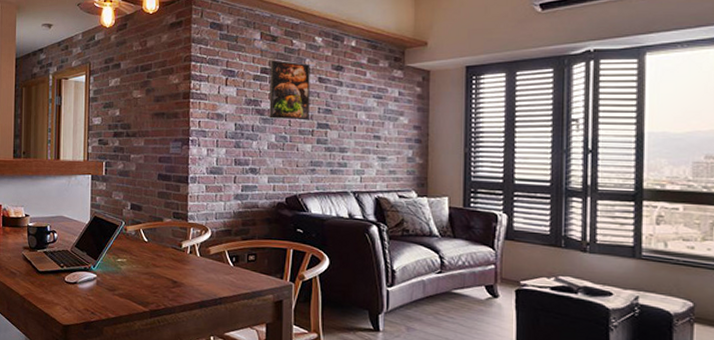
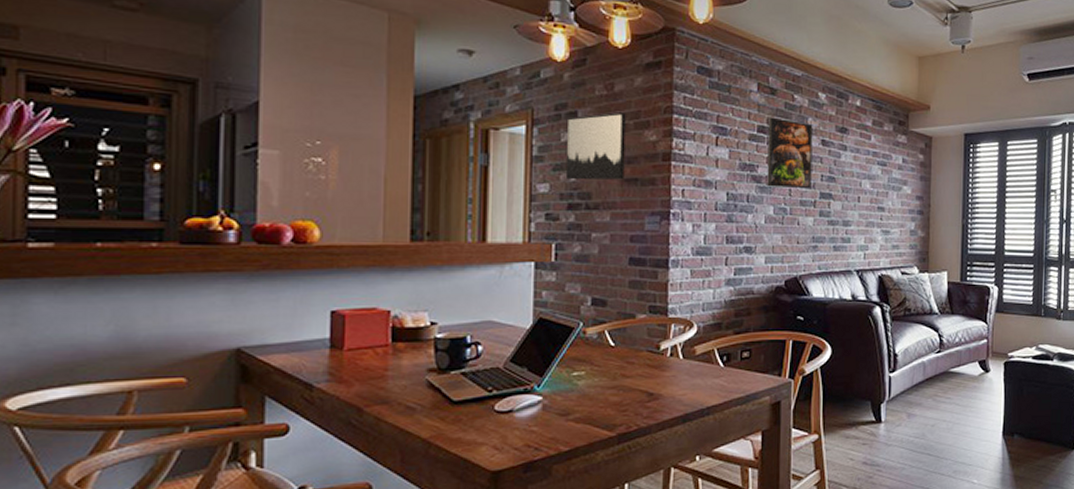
wall art: none [112,63,155,115] -> present [565,112,626,180]

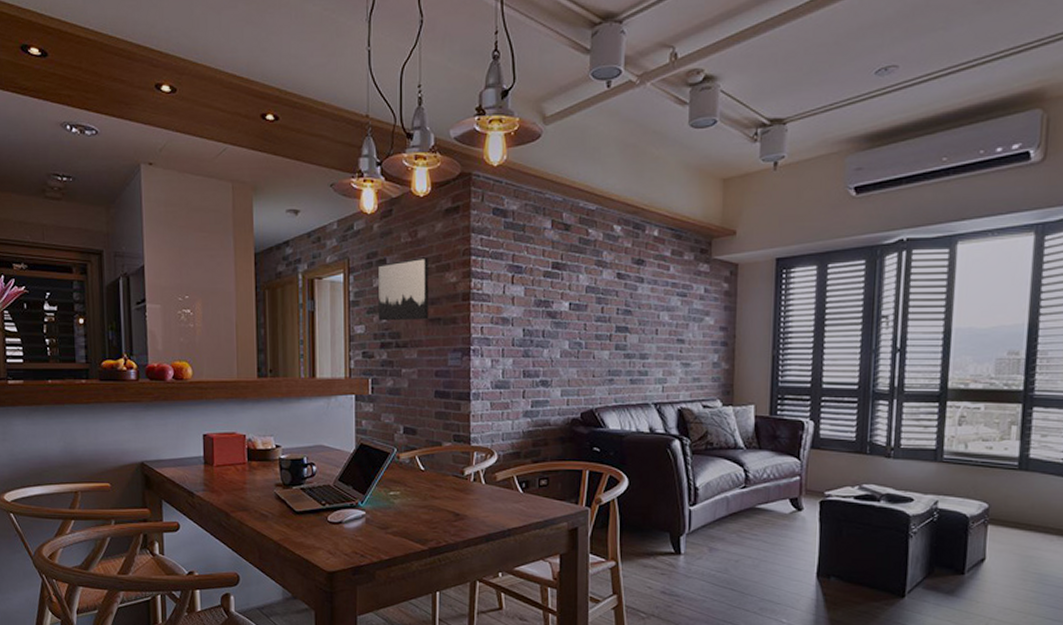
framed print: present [767,117,813,188] -> none [562,253,608,322]

